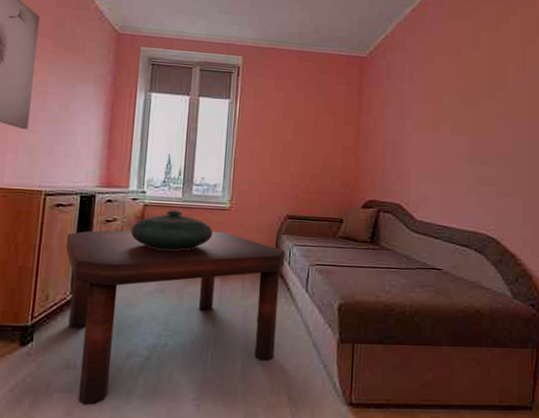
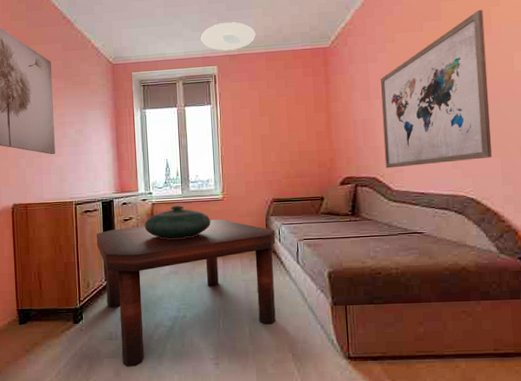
ceiling light: none [228,9,290,42] -> present [201,22,256,51]
wall art: none [410,45,519,198] -> present [380,9,492,169]

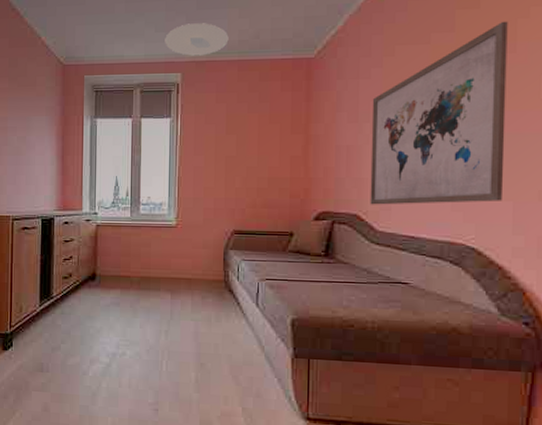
coffee table: present [96,219,276,367] -> none [32,248,234,404]
decorative bowl: present [144,205,211,240] -> none [86,229,161,268]

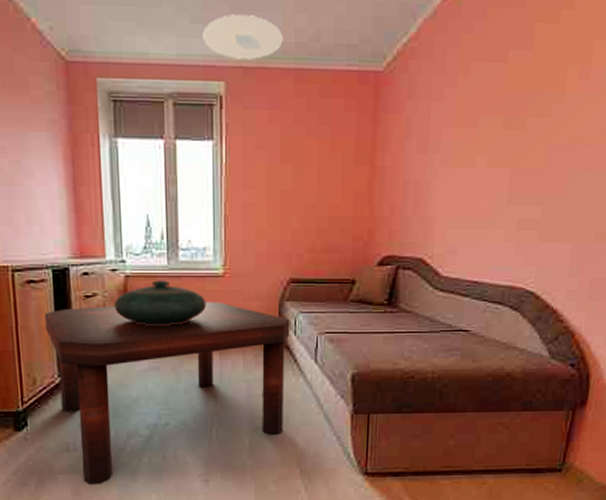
coffee table: none [32,248,234,404] -> present [44,301,290,485]
decorative bowl: none [86,229,161,268] -> present [114,280,207,326]
wall art: present [370,21,508,205] -> none [436,40,586,248]

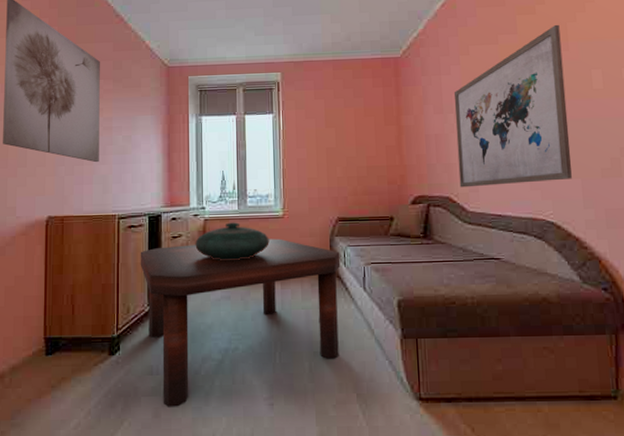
ceiling light: present [202,14,283,60] -> none [264,27,323,57]
wall art: none [436,40,586,248] -> present [453,24,572,188]

